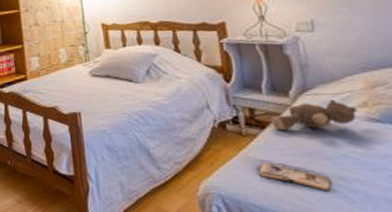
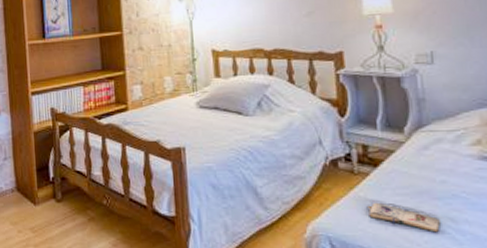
stuffed bear: present [270,99,358,131] -> none [383,136,471,169]

